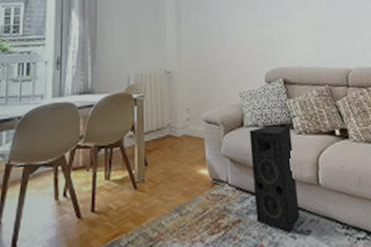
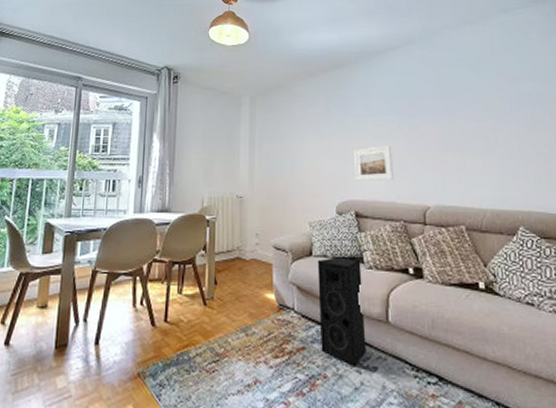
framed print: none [278,13,318,50] -> present [353,146,394,182]

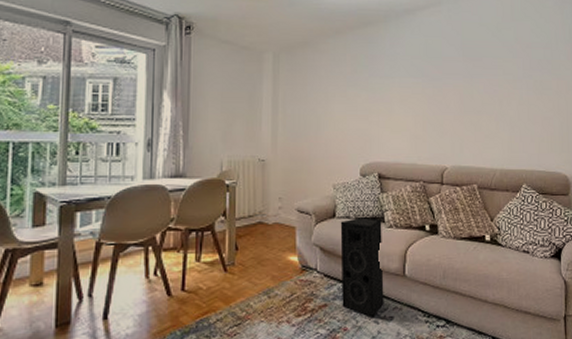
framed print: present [353,146,394,182] -> none [378,108,416,144]

